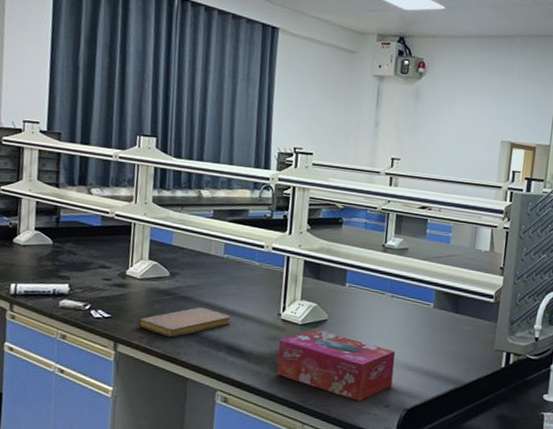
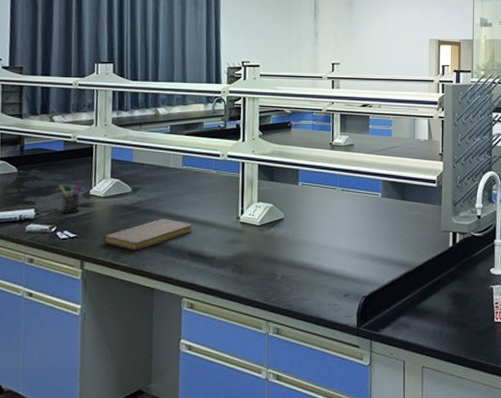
pen holder: none [95,259,119,293] -> present [59,181,82,214]
tissue box: present [276,329,396,401] -> none [239,229,350,293]

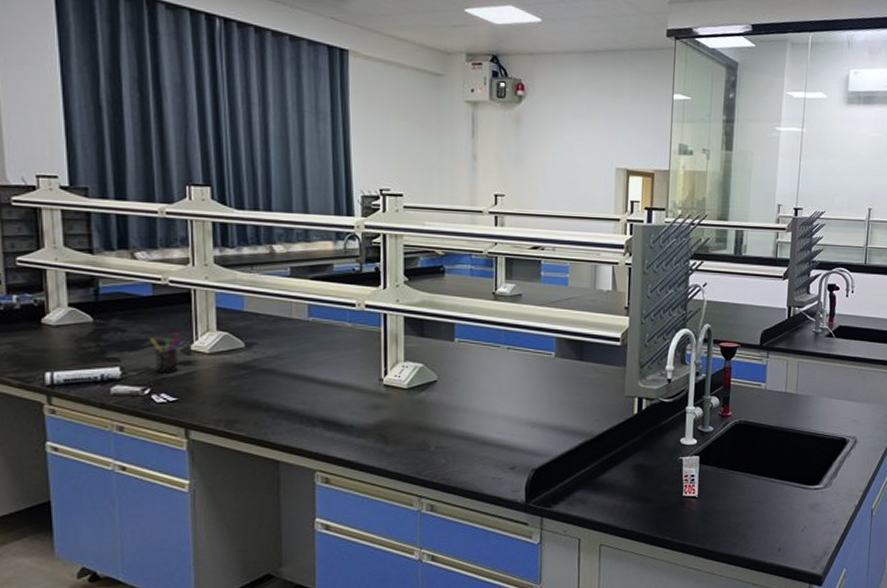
notebook: present [103,218,193,251] -> none [212,379,325,417]

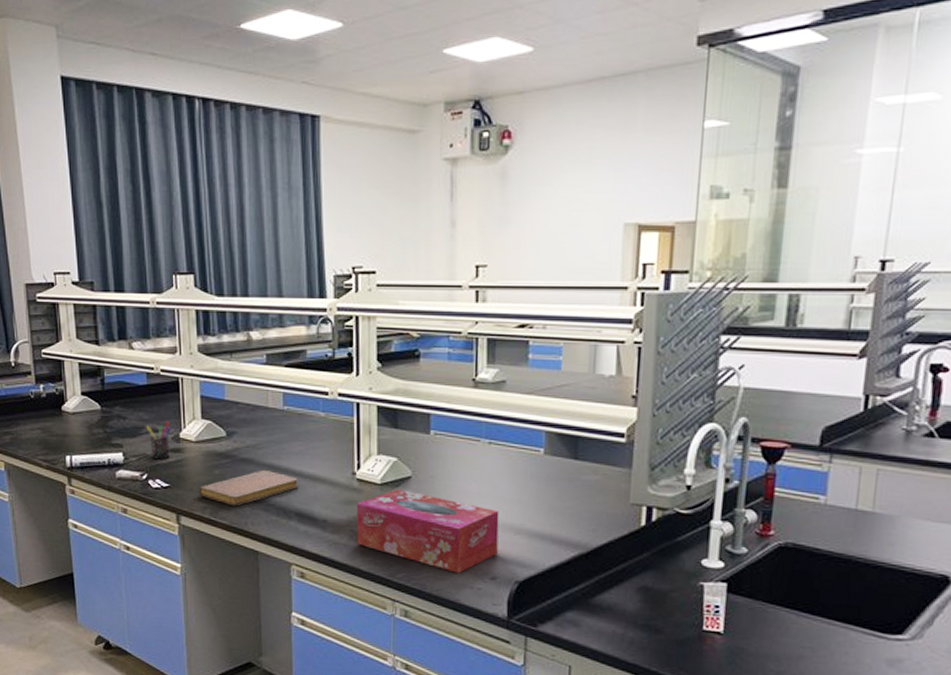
notebook: none [212,379,325,417] -> present [199,469,299,507]
tissue box: none [383,393,517,466] -> present [356,489,499,573]

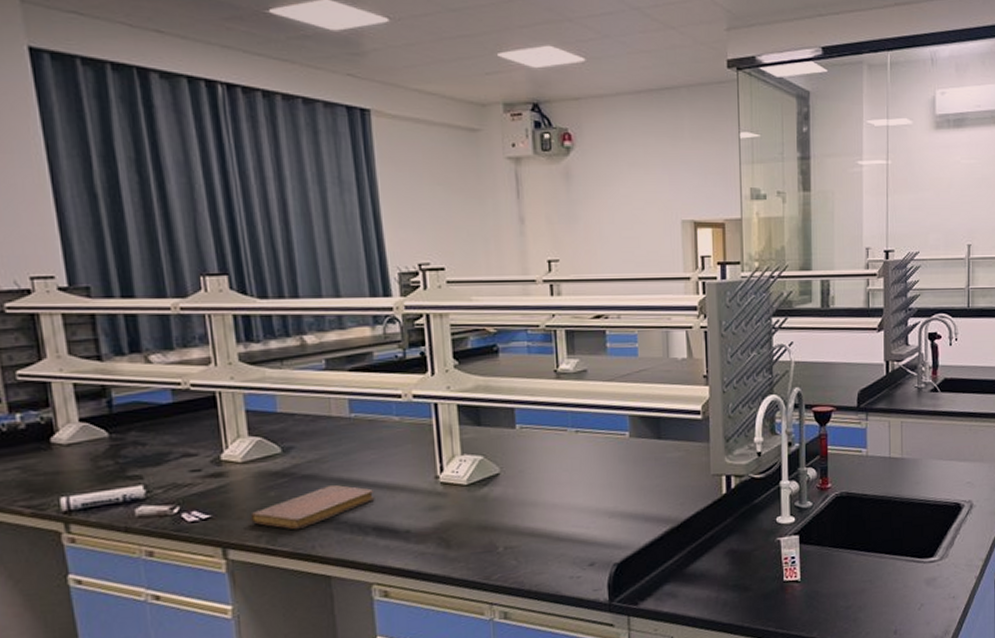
pen holder: present [146,421,171,460] -> none [174,443,209,489]
tissue box: present [356,489,499,573] -> none [442,488,594,565]

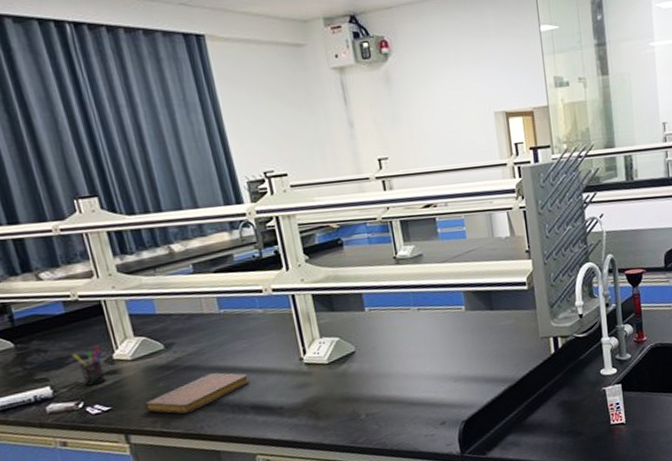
pen holder: none [174,443,209,489] -> present [72,345,106,386]

